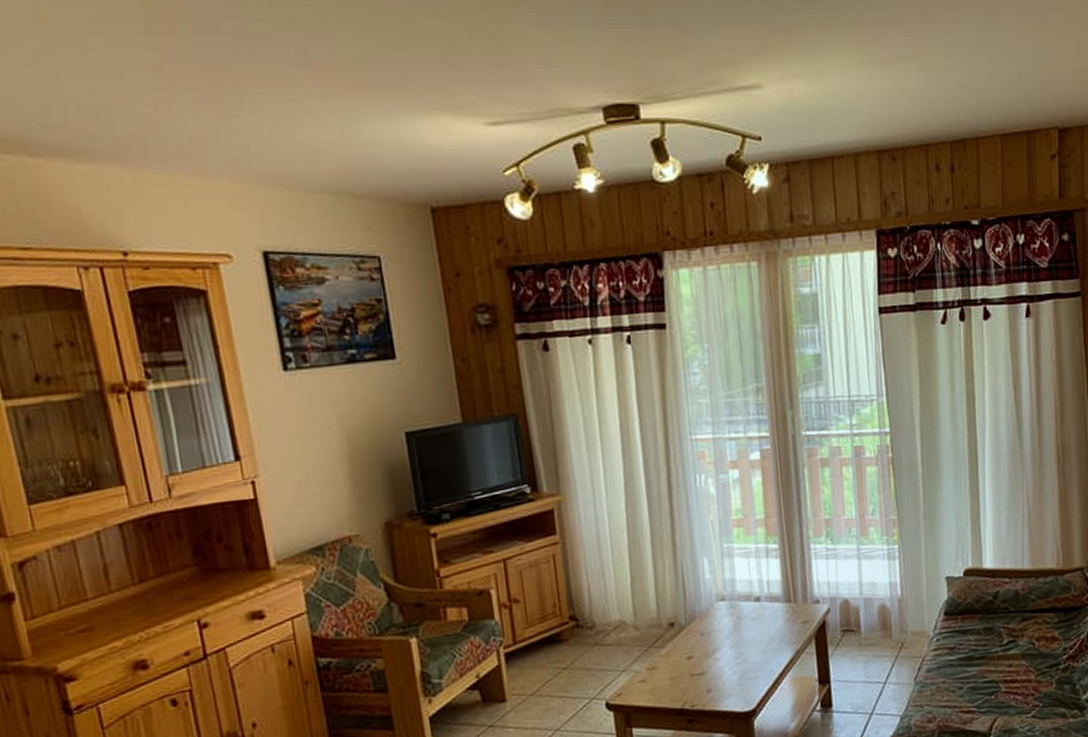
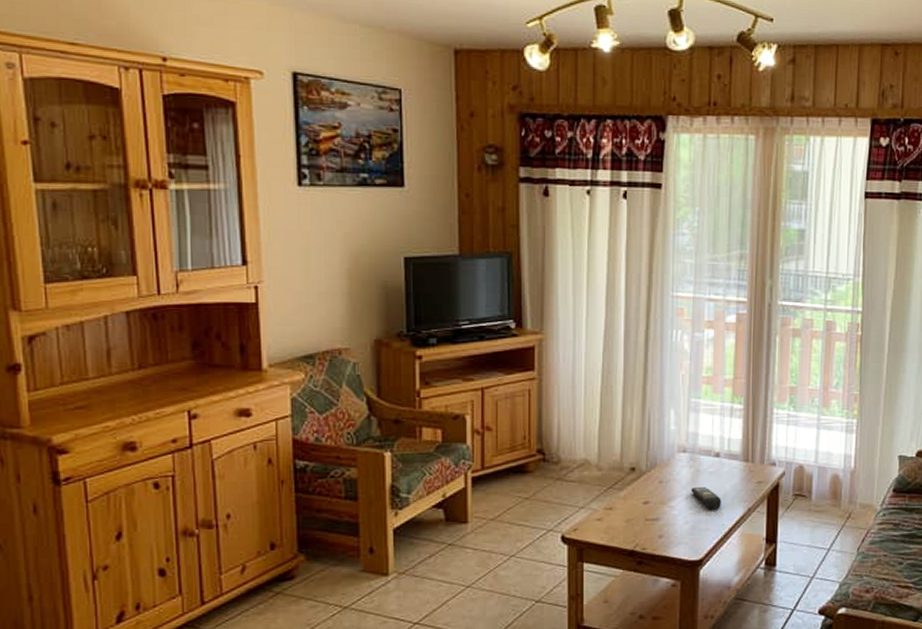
remote control: none [734,633,768,657] -> present [691,486,721,510]

